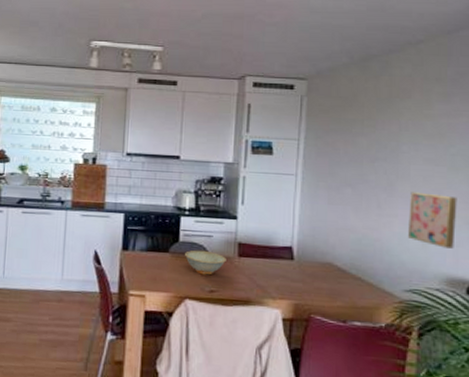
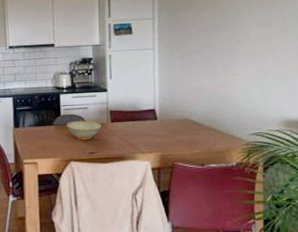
wall art: present [408,192,457,249] -> none [250,52,290,96]

